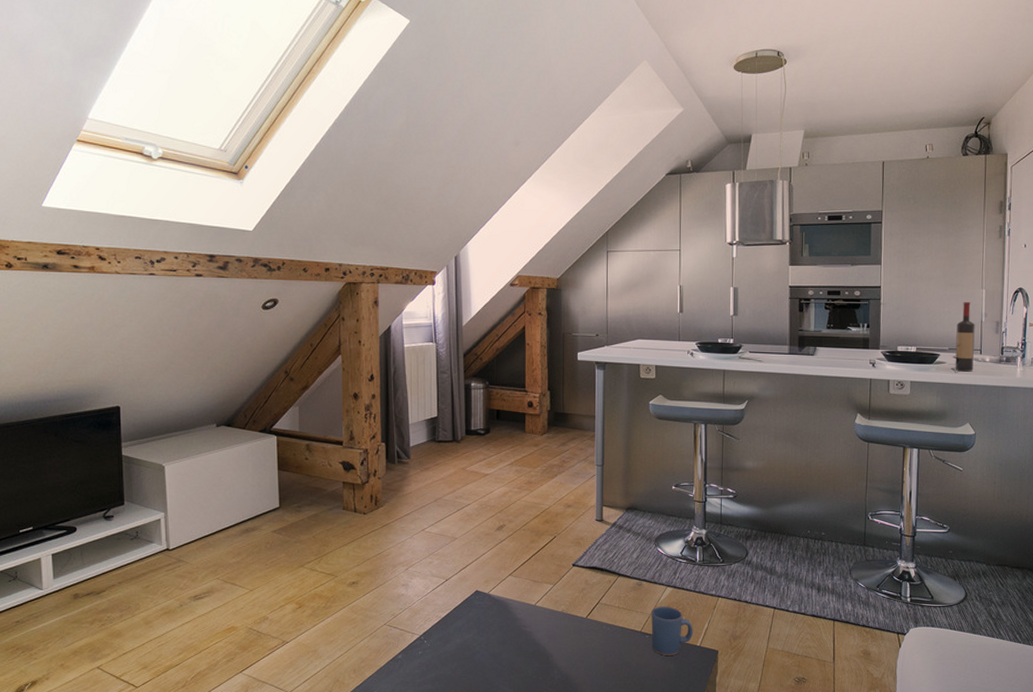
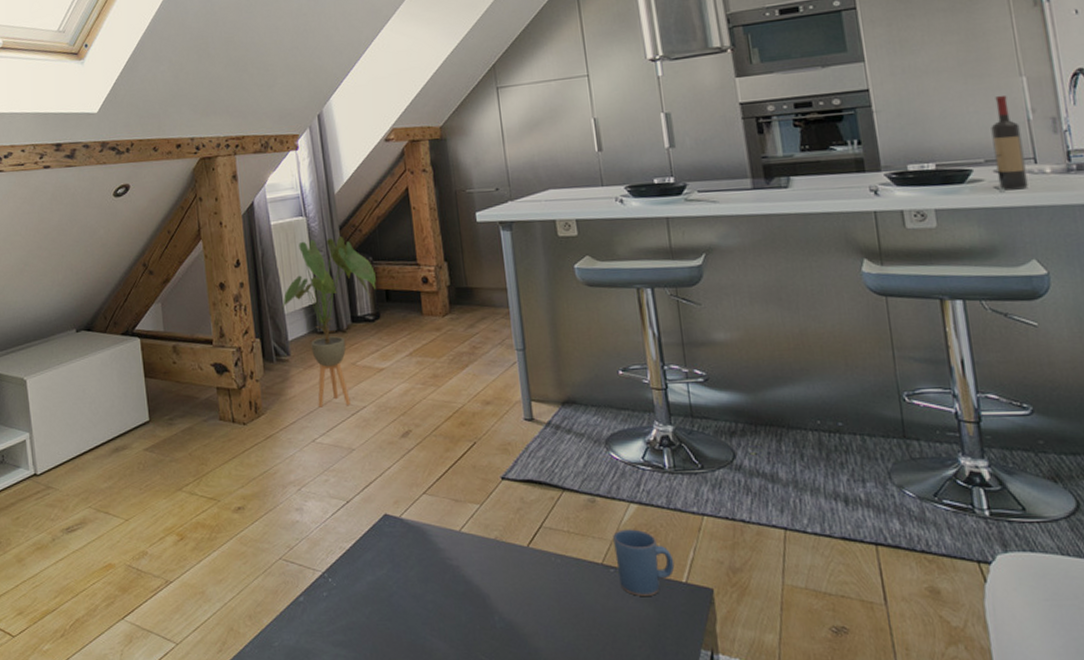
house plant: none [407,362,490,503] -> present [282,236,376,408]

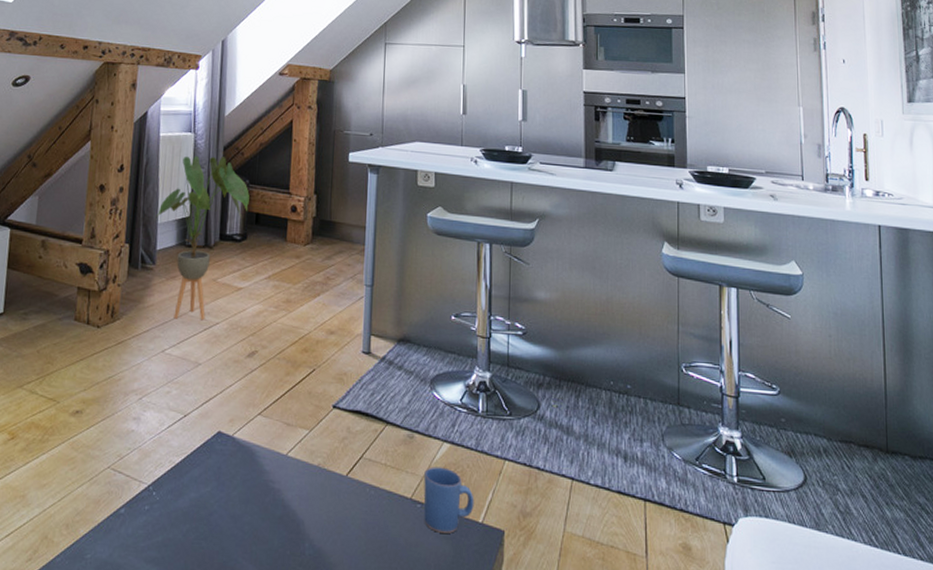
wine bottle: present [991,94,1028,190] -> none [773,119,795,200]

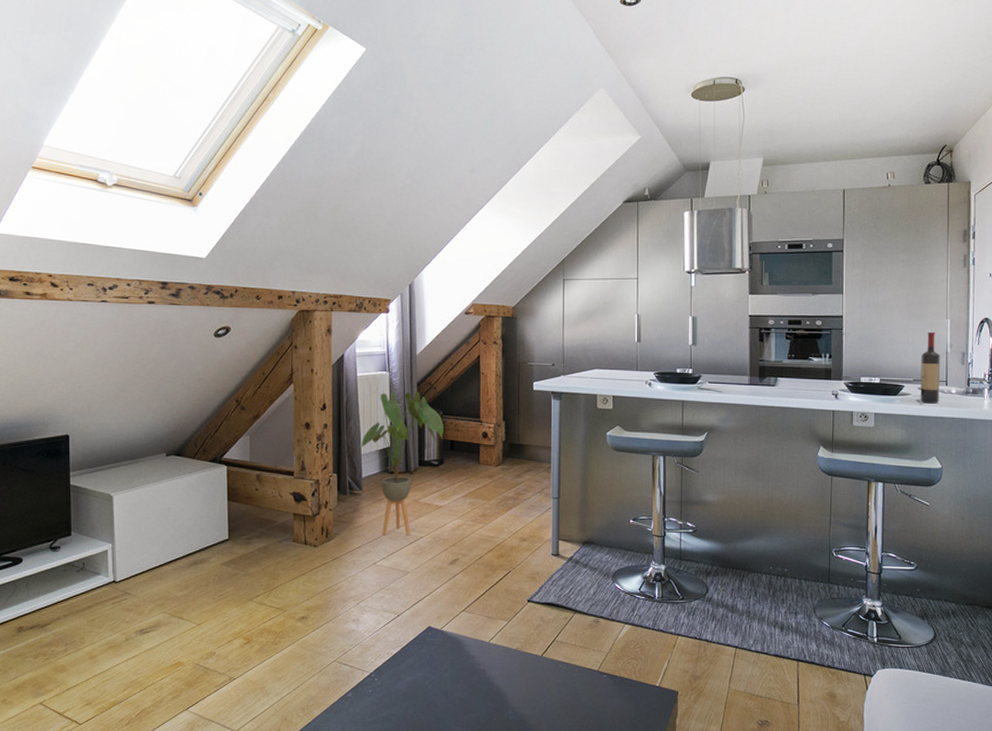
mug: present [423,466,474,533] -> none [609,644,652,696]
wine bottle: none [773,119,795,200] -> present [920,331,940,404]

